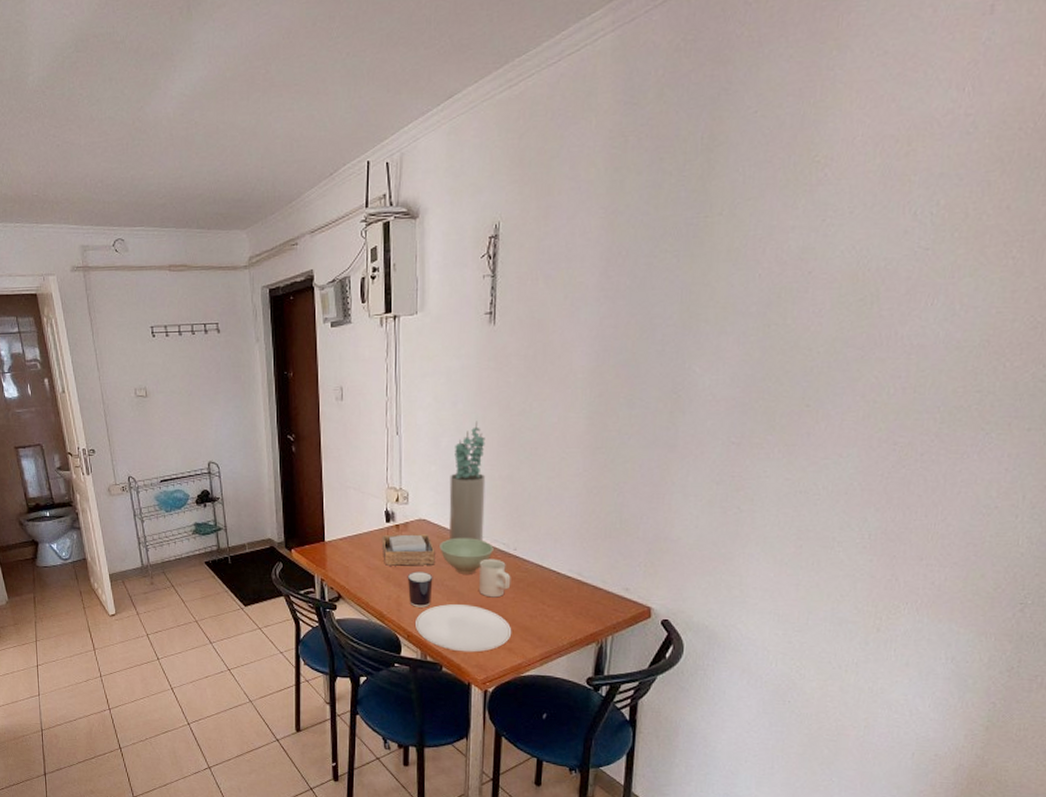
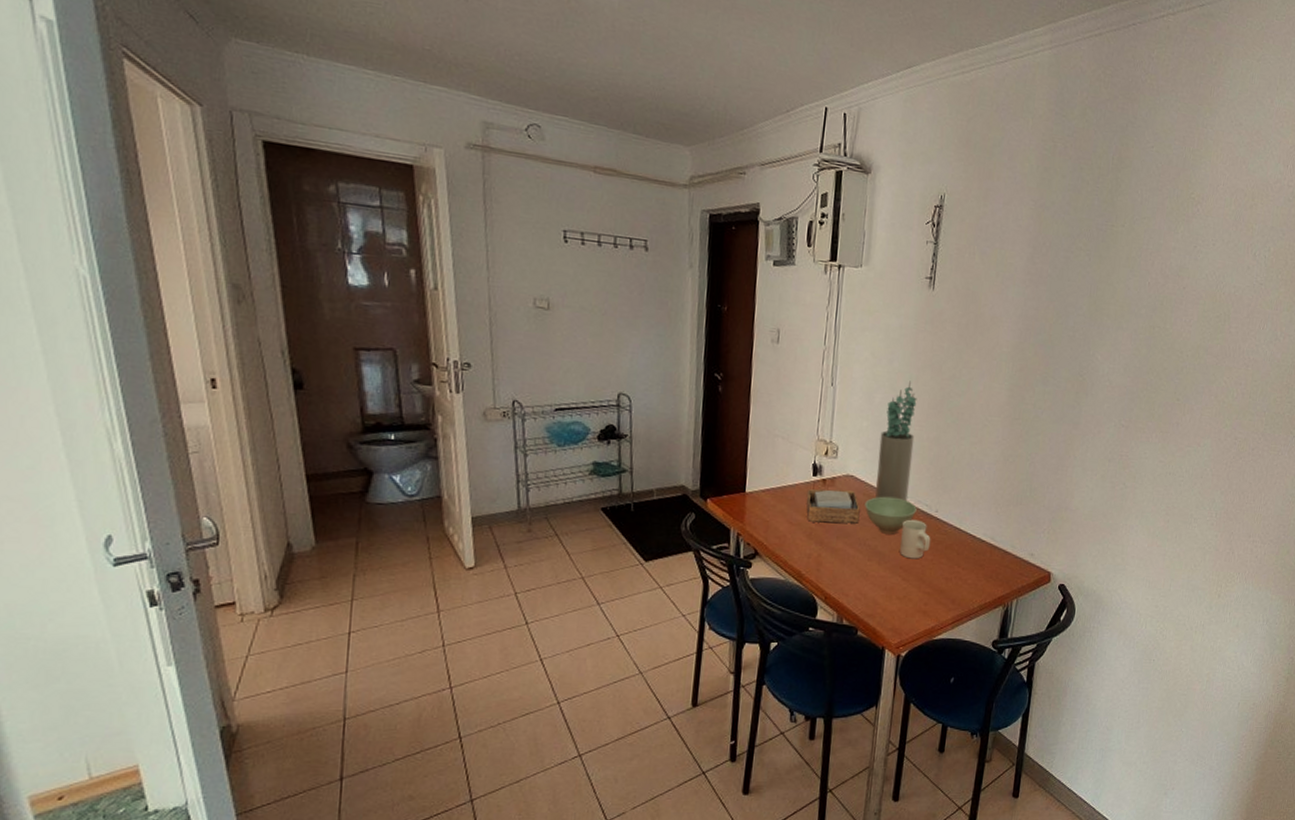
mug: present [407,572,433,608] -> none [829,529,856,568]
plate: present [416,604,512,653] -> none [834,565,928,616]

